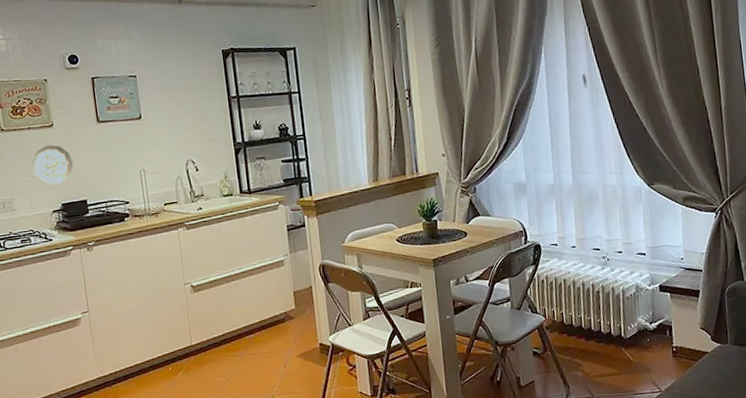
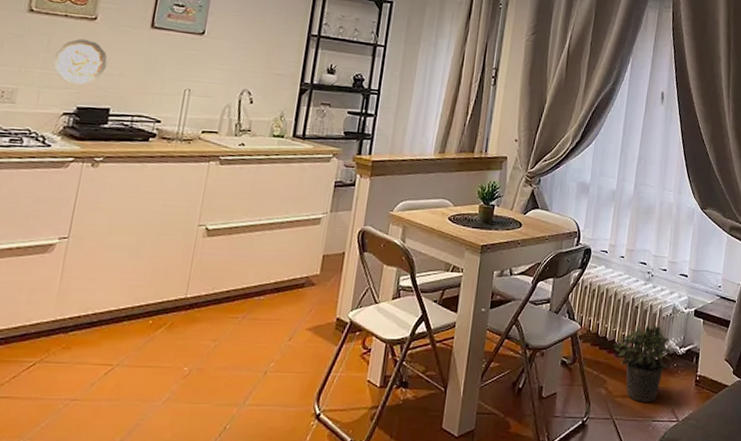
potted plant: none [581,305,644,379] -> present [613,325,672,402]

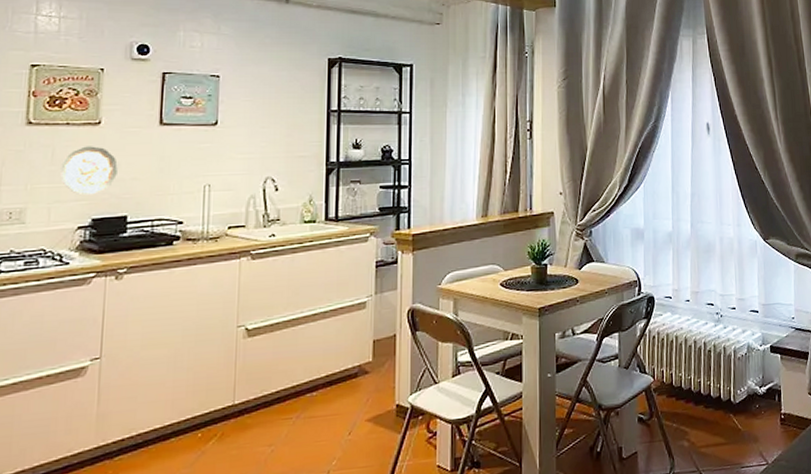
potted plant: present [613,325,672,402] -> none [690,367,753,450]

